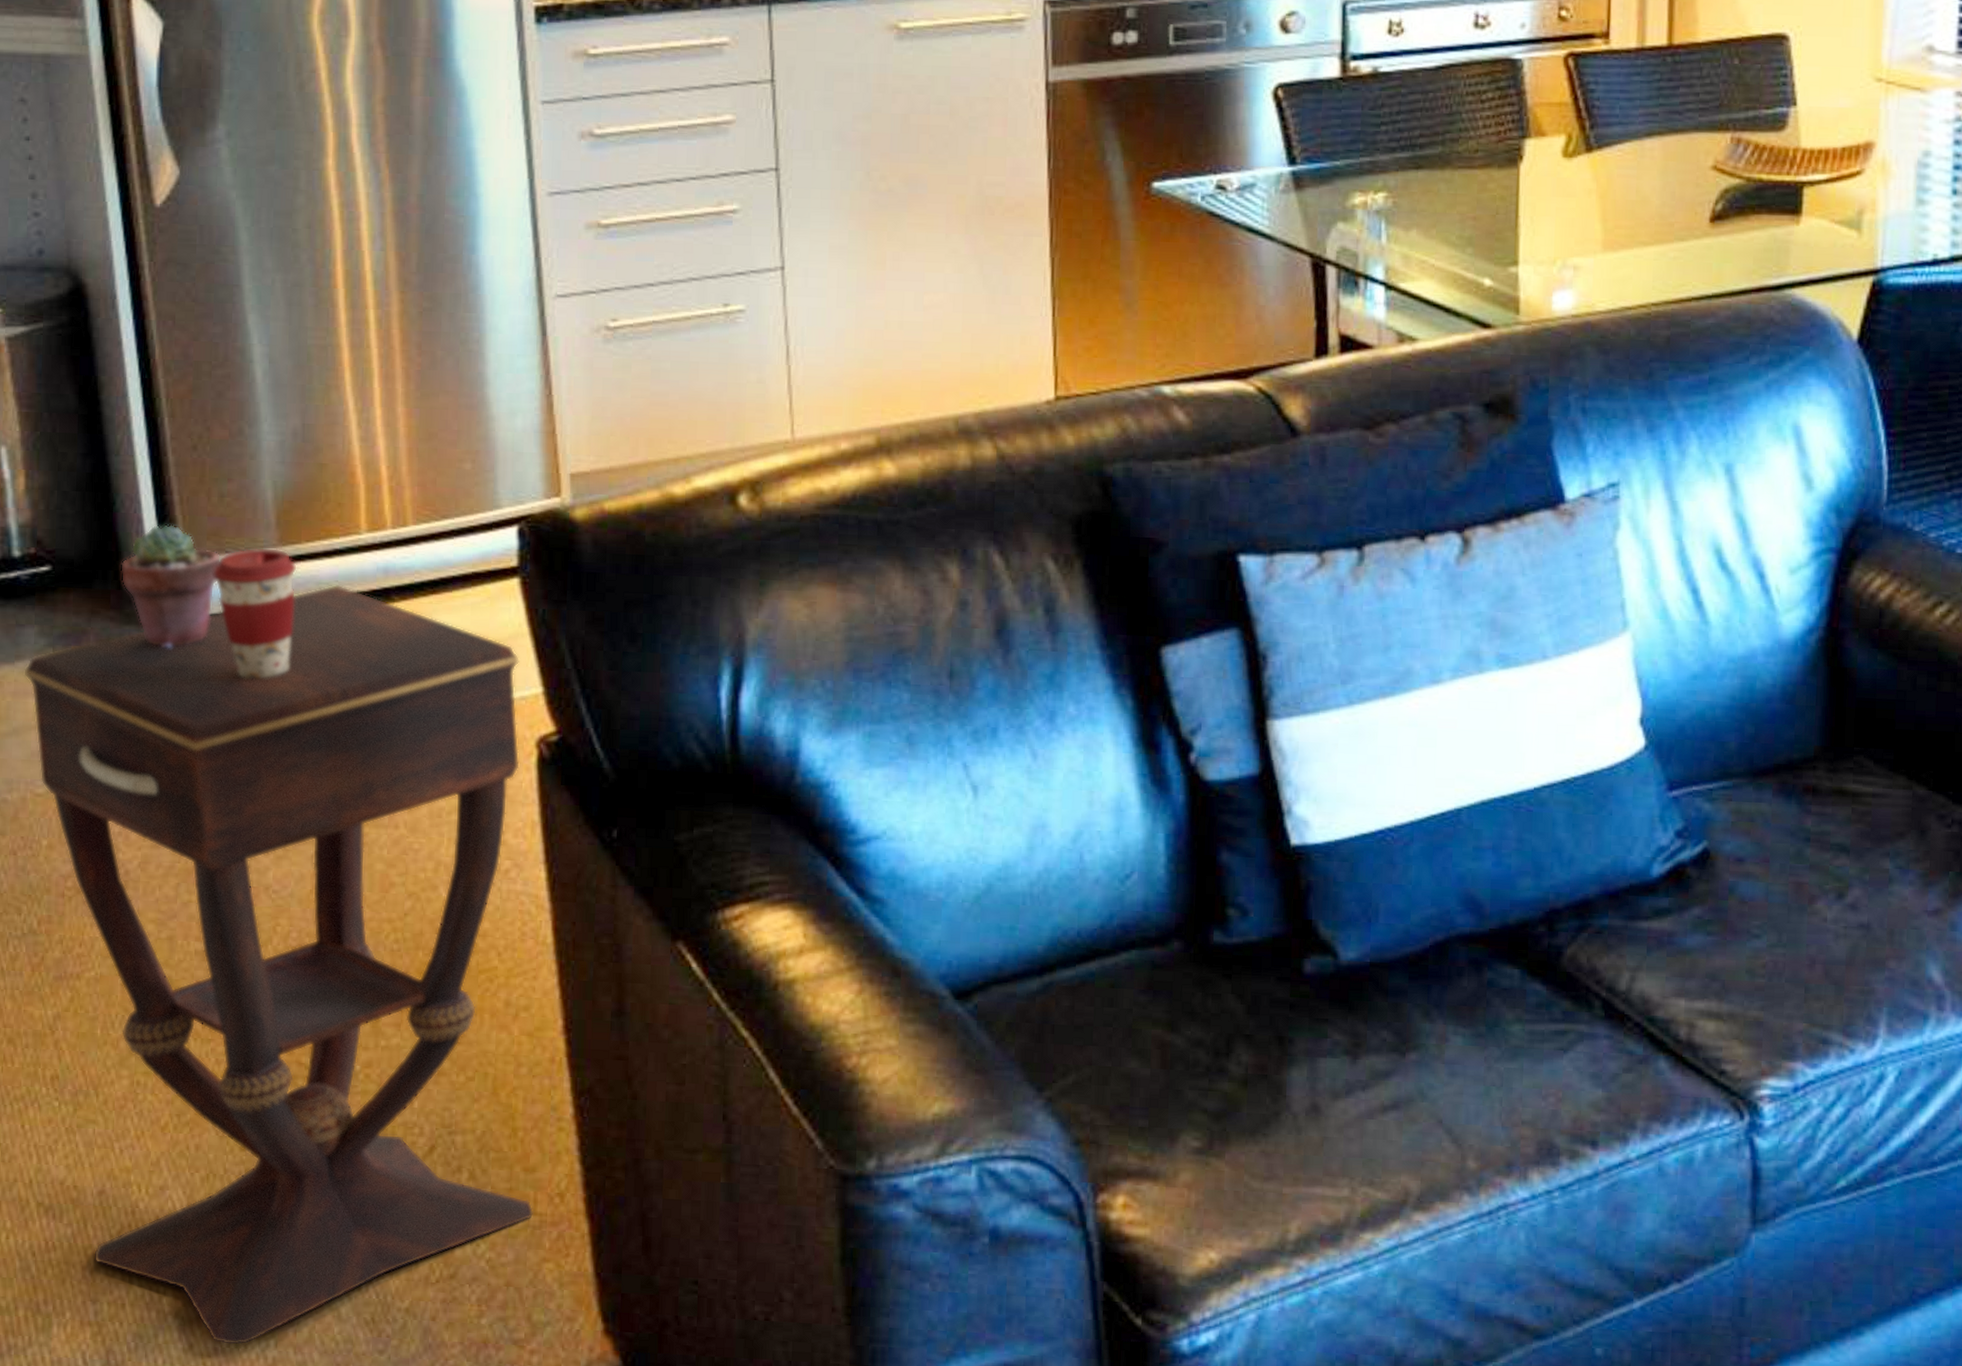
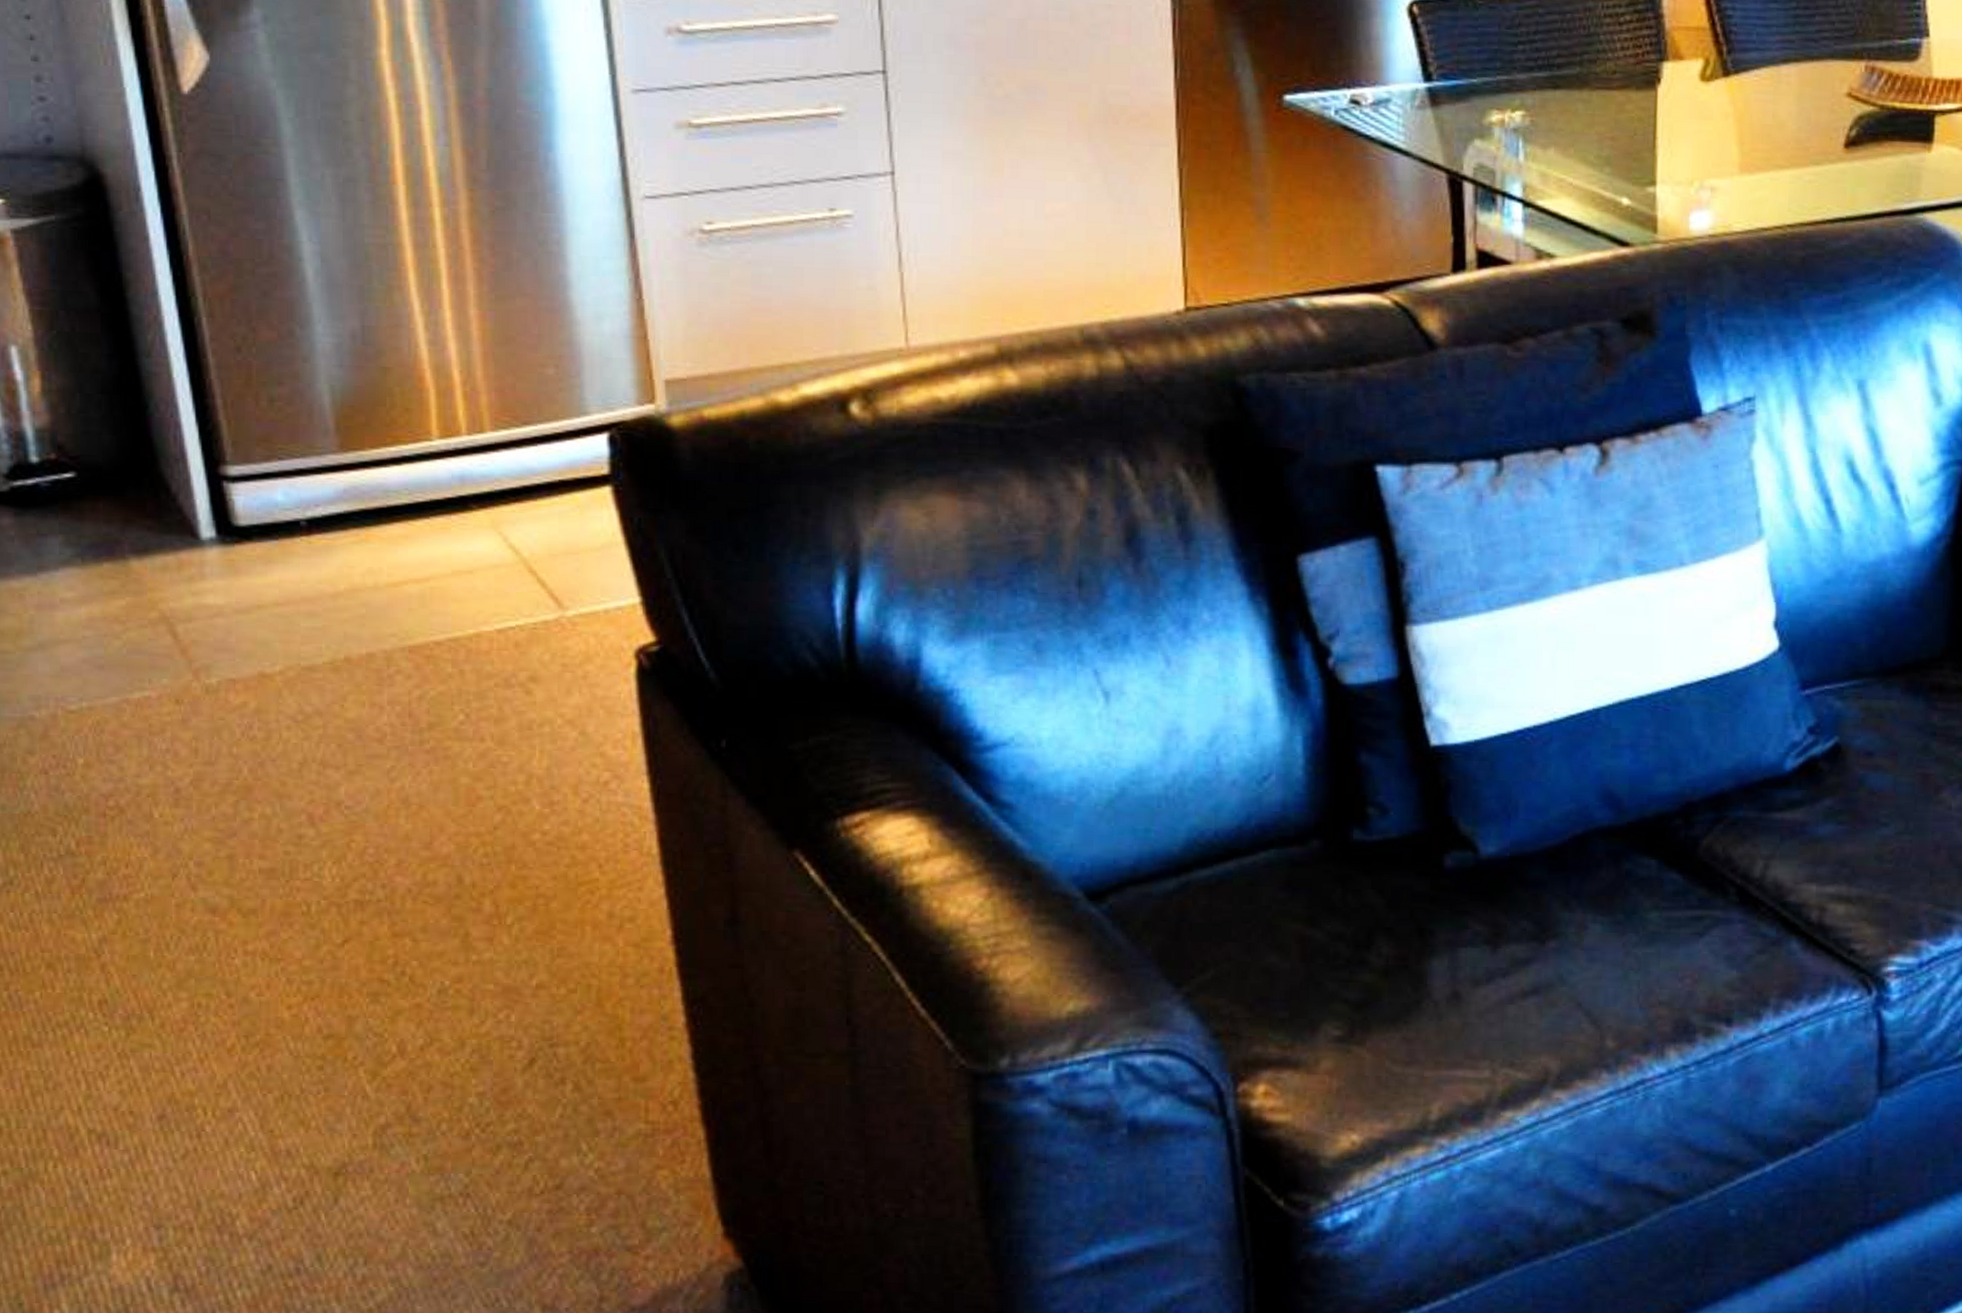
side table: present [24,584,534,1346] -> none [48,492,646,1265]
potted succulent: present [121,524,220,648] -> none [157,429,273,558]
coffee cup: present [213,547,297,679] -> none [264,453,361,590]

